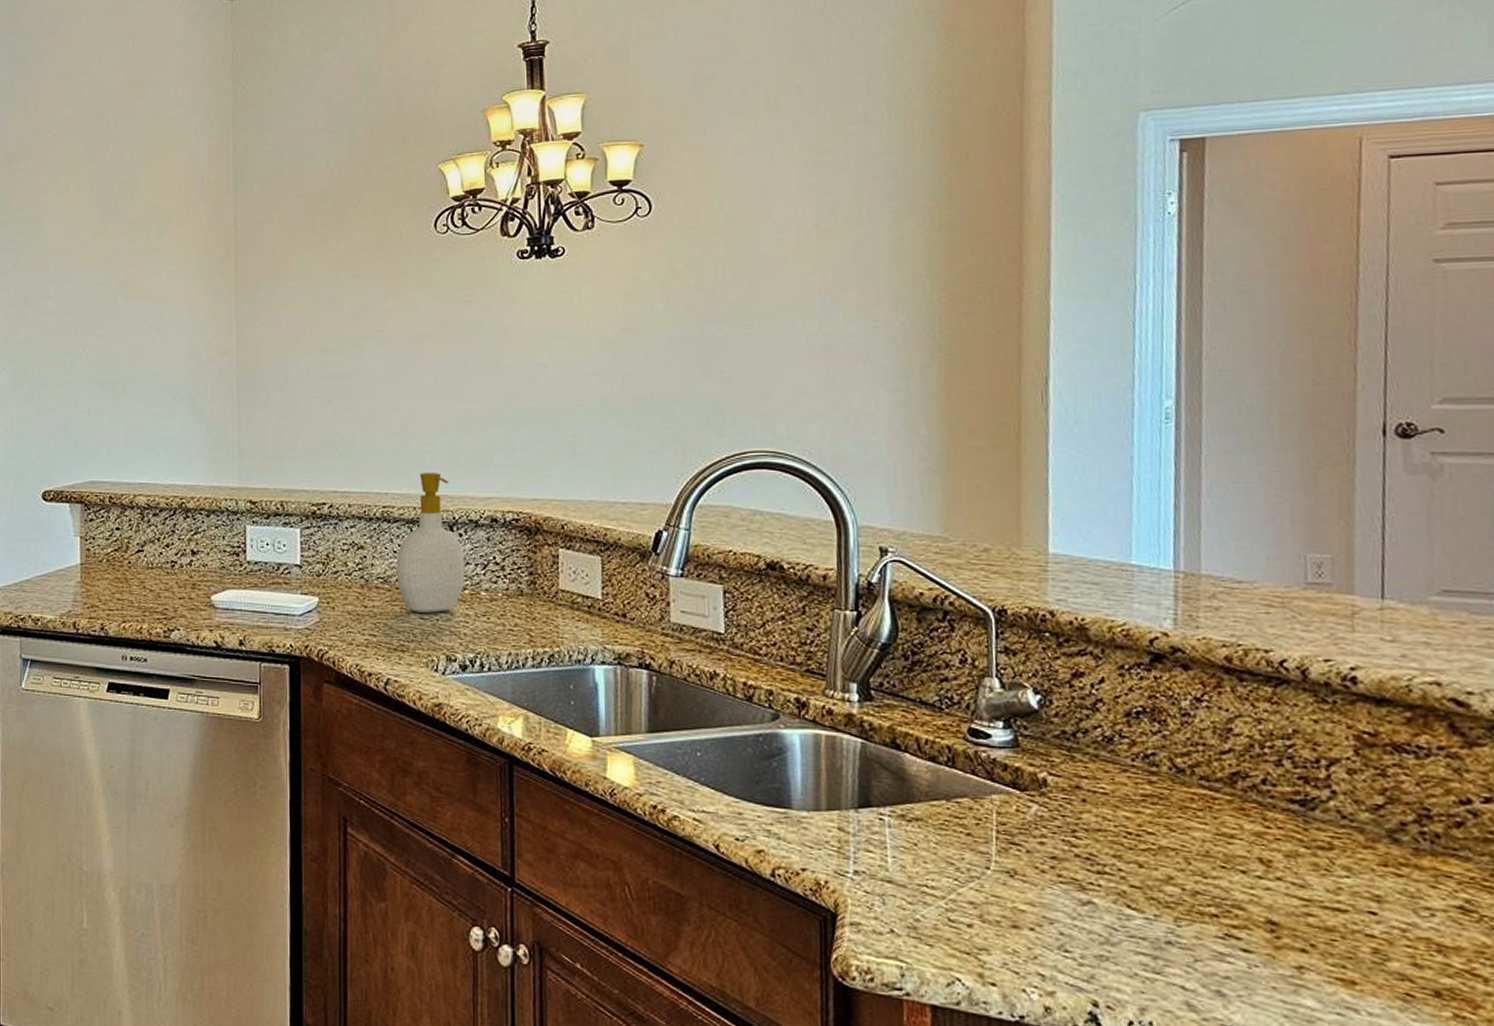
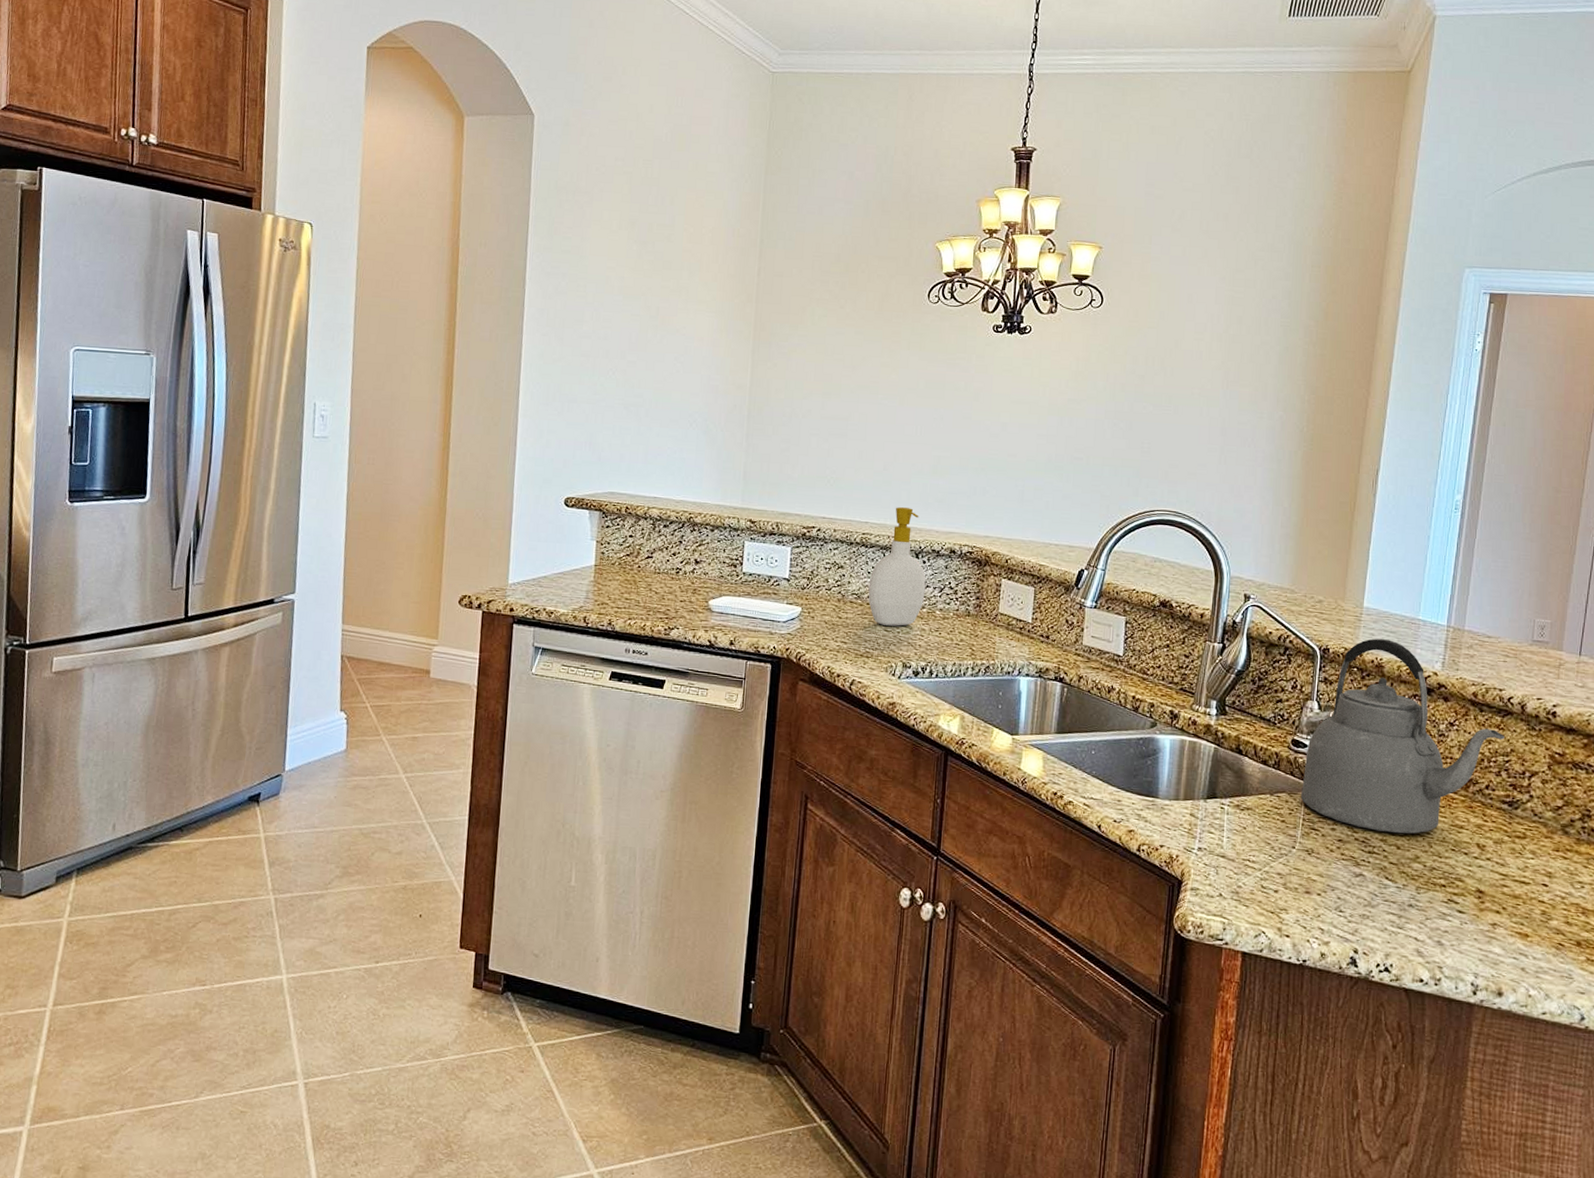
kettle: none [989,593,1281,847] -> present [1300,638,1505,834]

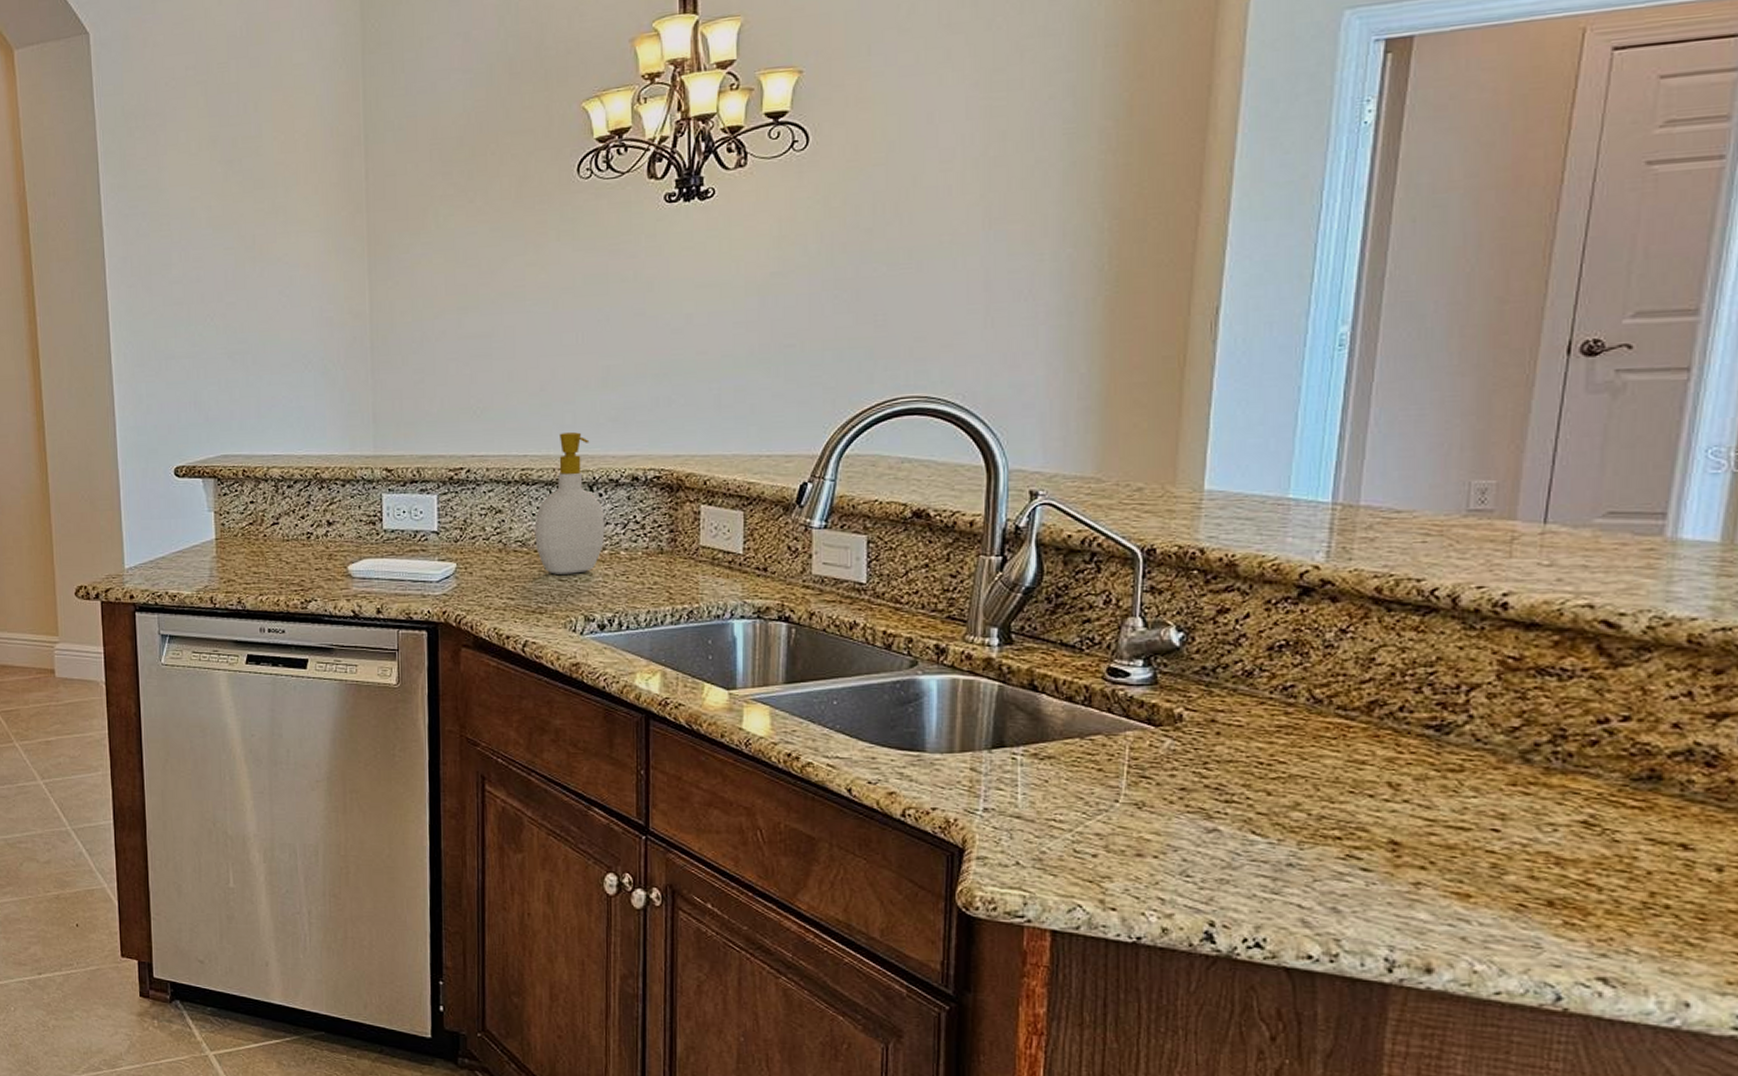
kettle: present [1300,638,1505,834] -> none [1123,529,1427,776]

